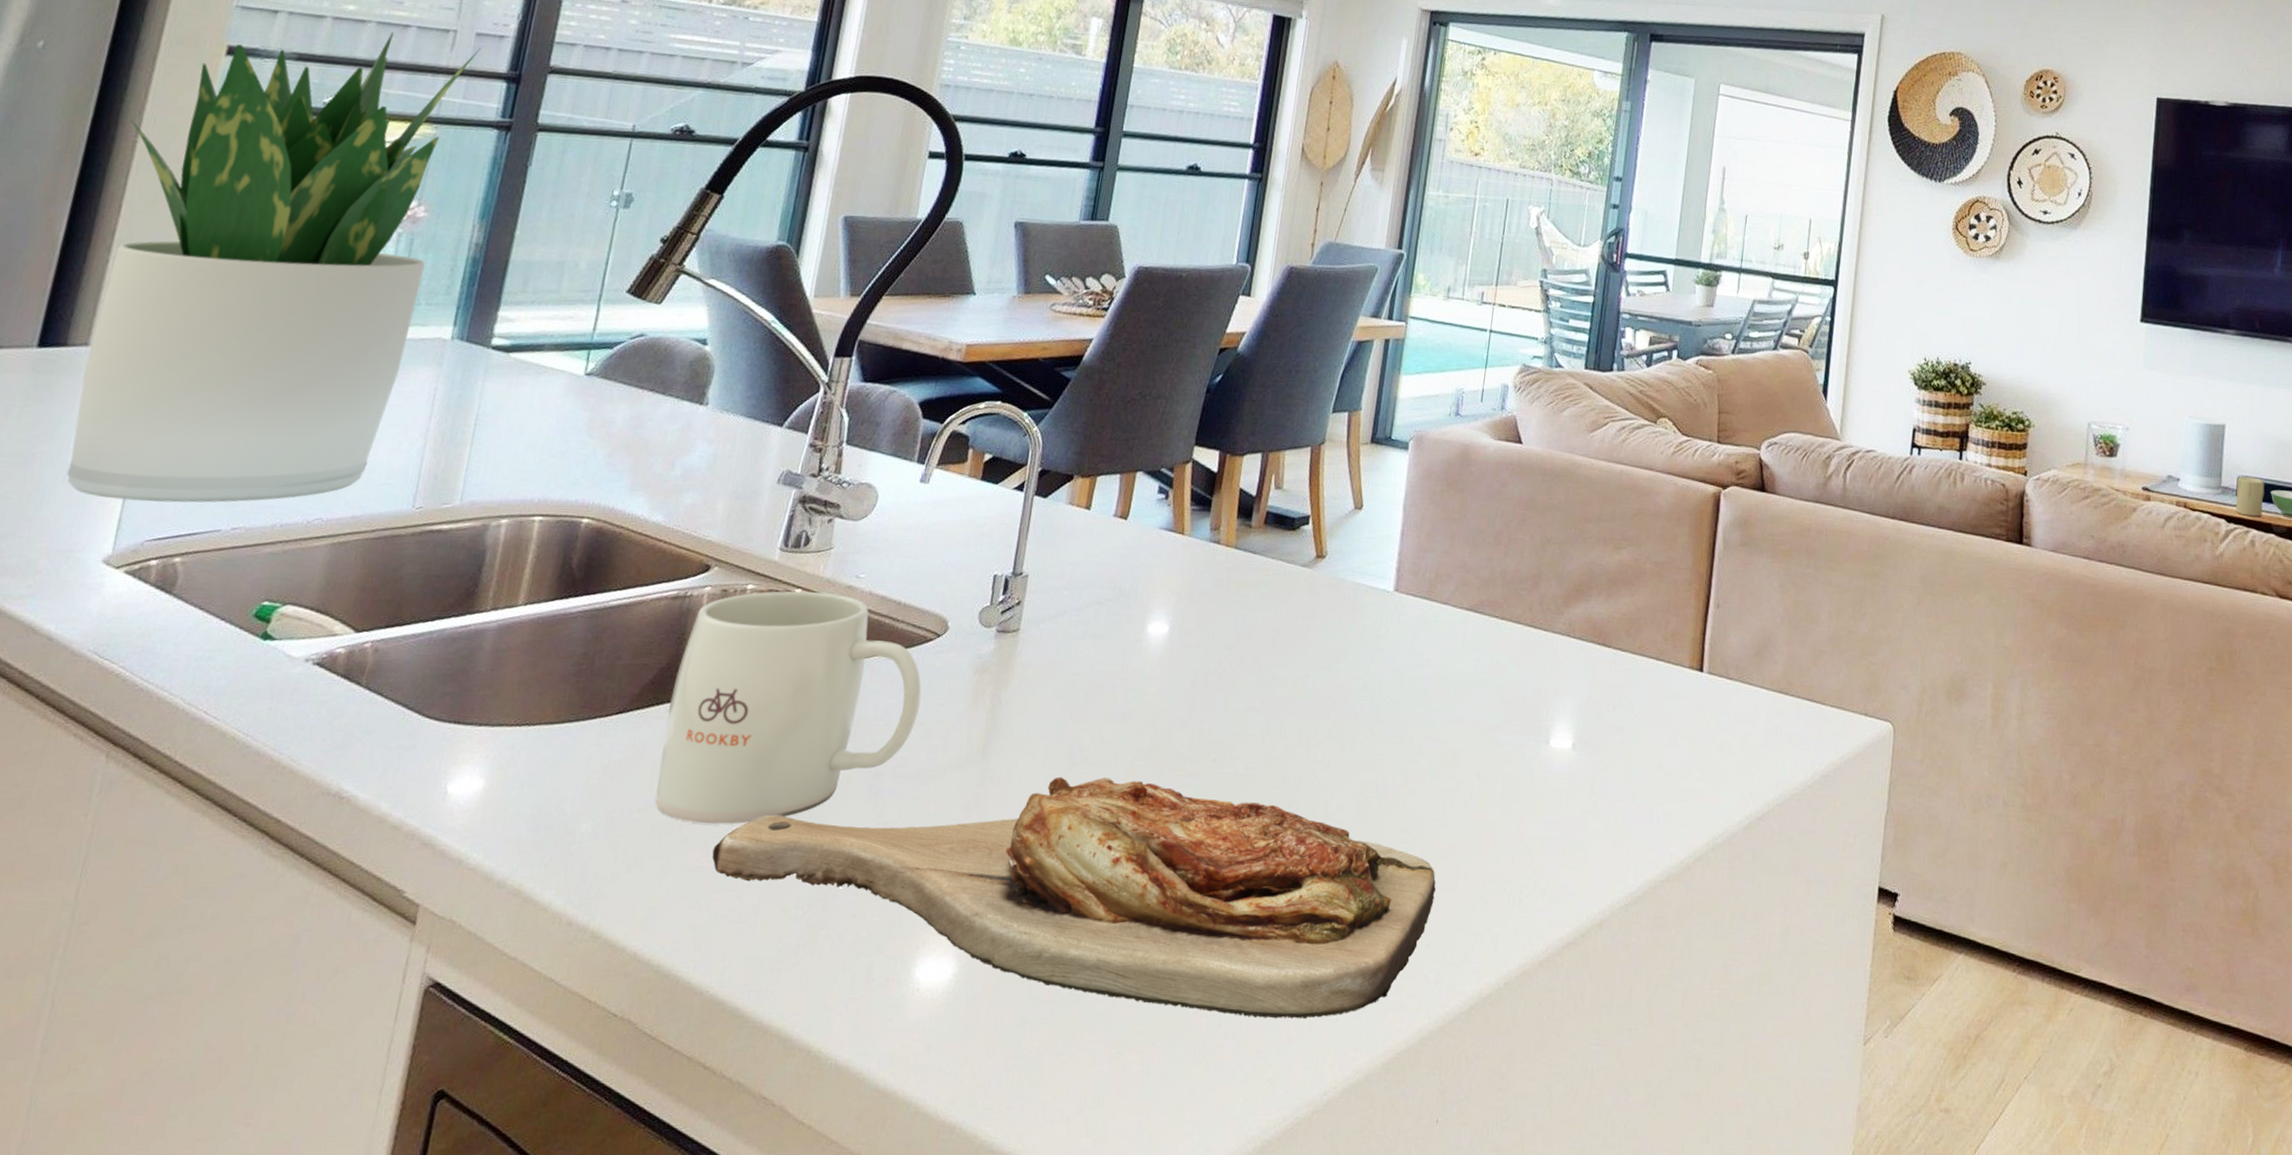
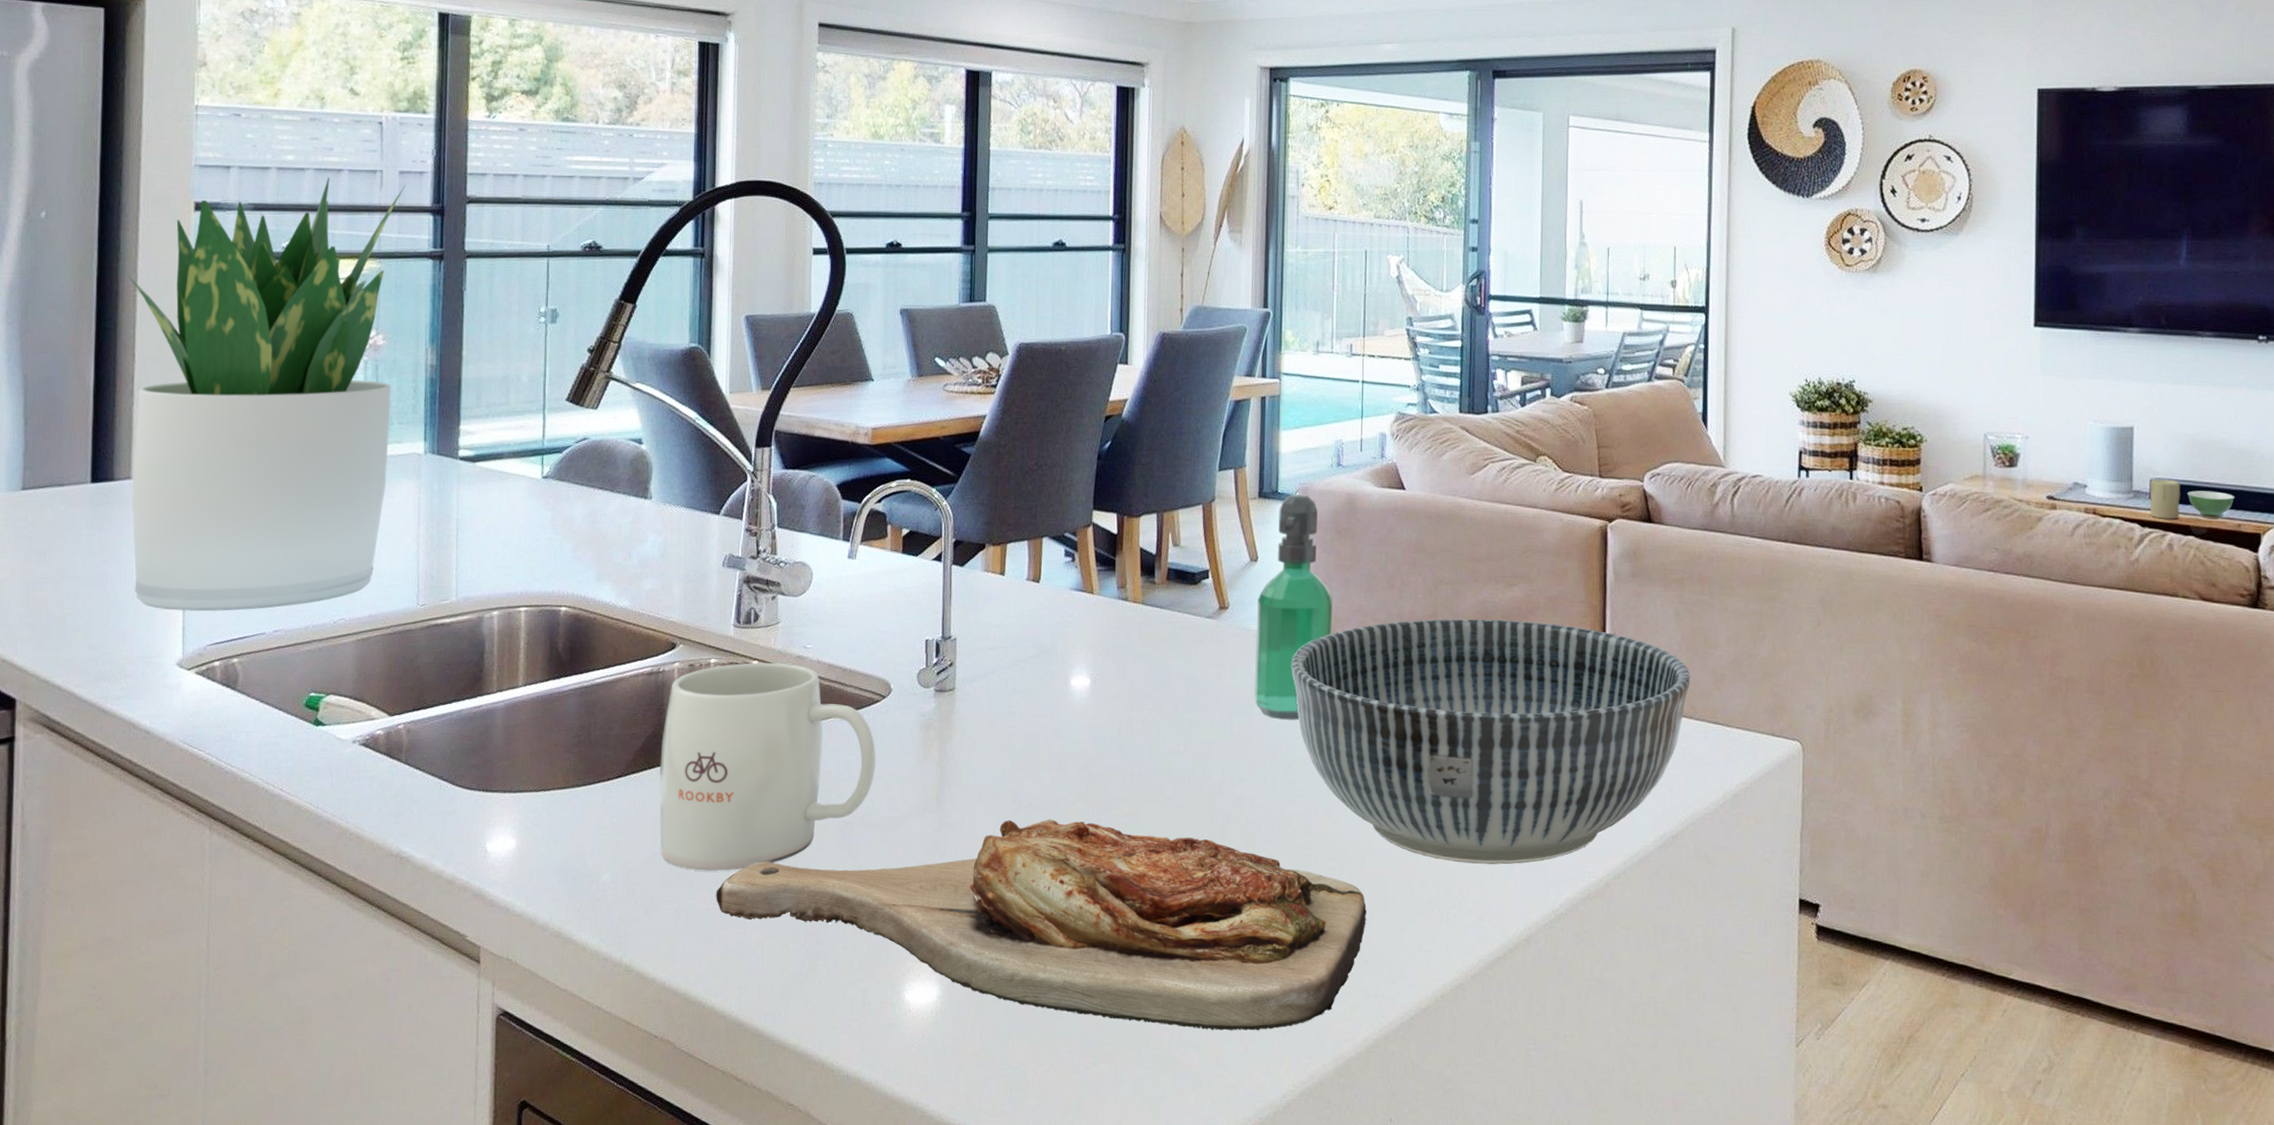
soap dispenser: none [1342,441,1436,680] -> present [1254,493,1333,720]
bowl: none [1384,579,1790,842] -> present [1291,619,1691,865]

